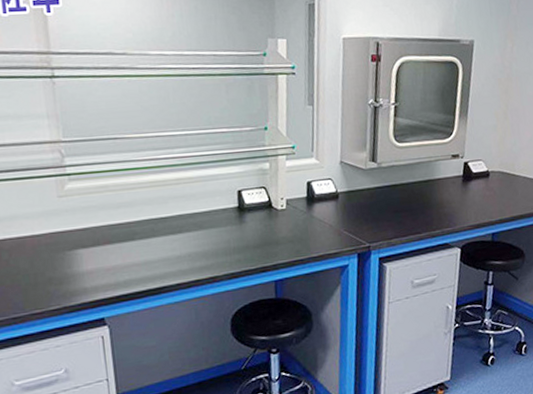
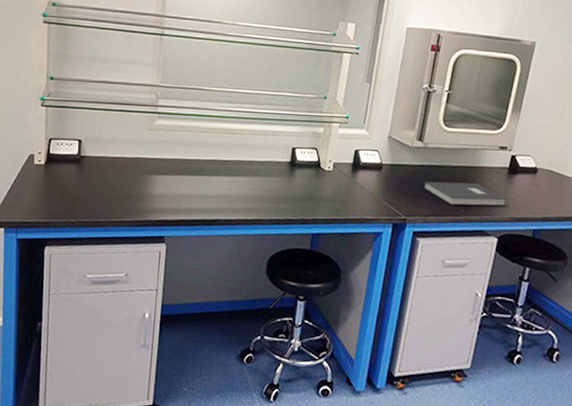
book: none [382,197,465,224] -> present [423,181,507,206]

